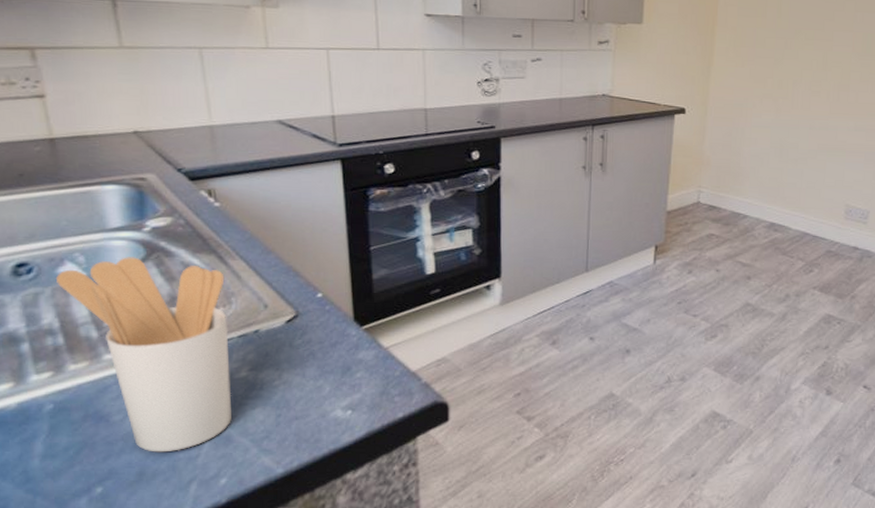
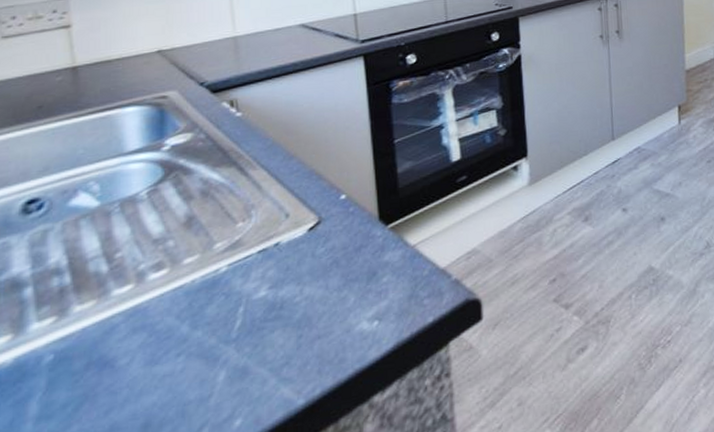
utensil holder: present [55,257,232,452] -> none [67,179,250,398]

